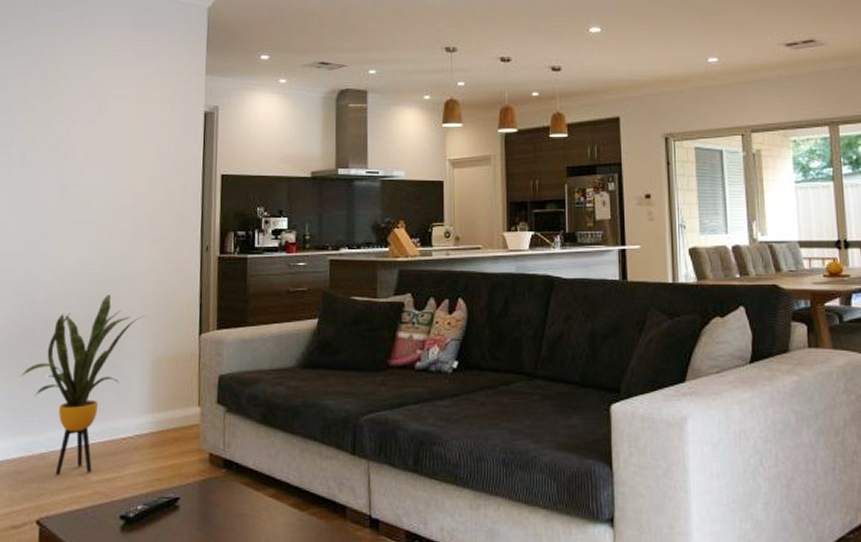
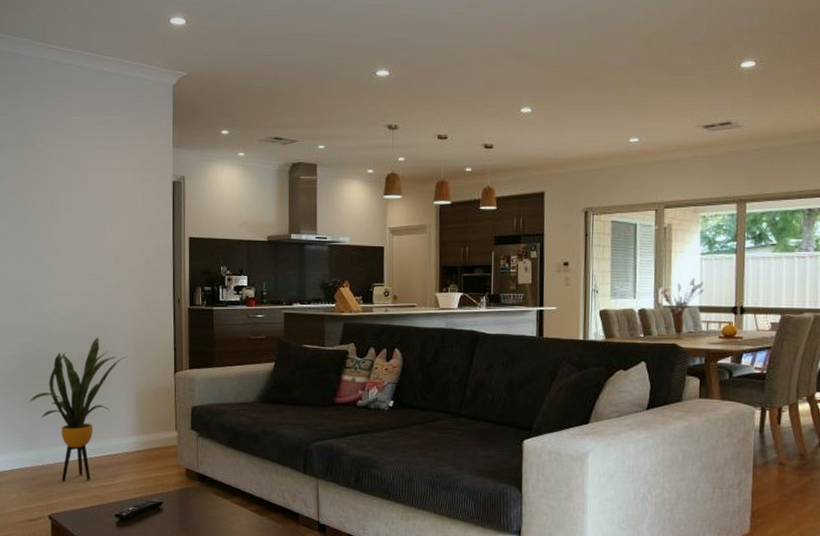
bouquet: none [754,209,803,279] -> present [660,278,704,339]

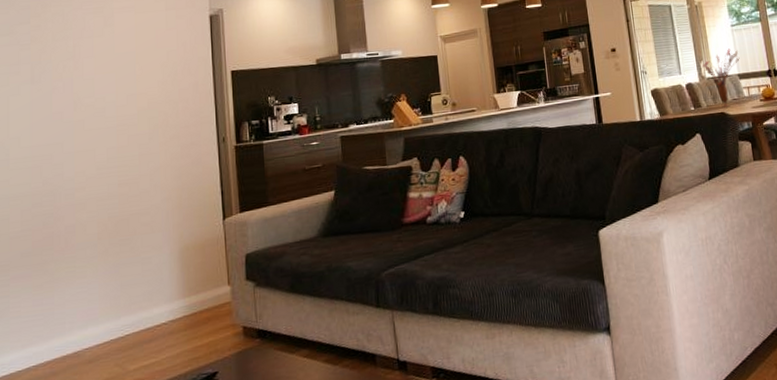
house plant: present [28,338,129,481] -> none [47,194,169,370]

